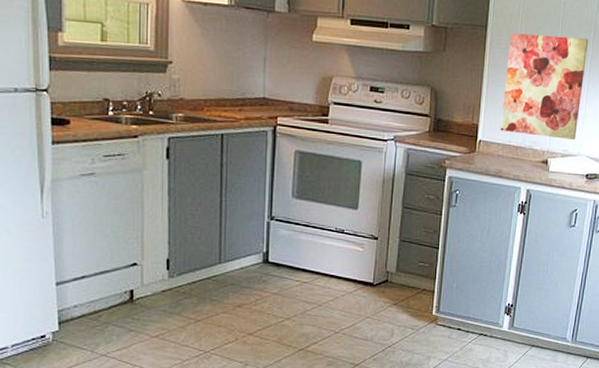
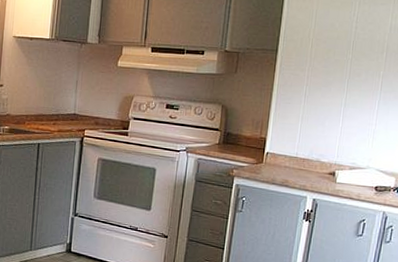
wall art: present [500,33,589,140] -> none [287,56,381,154]

